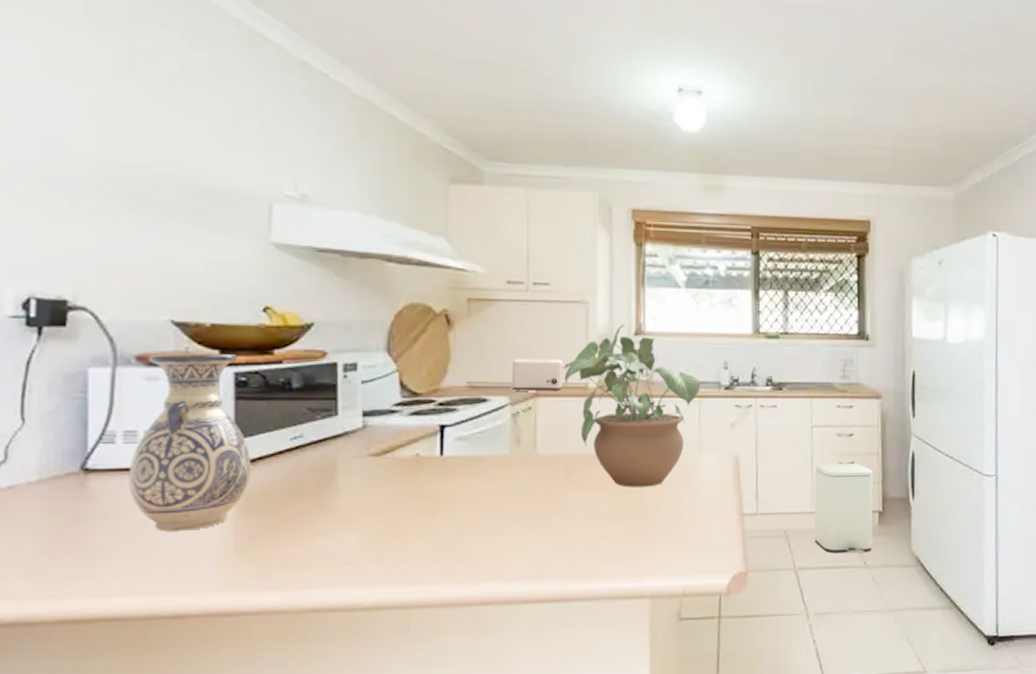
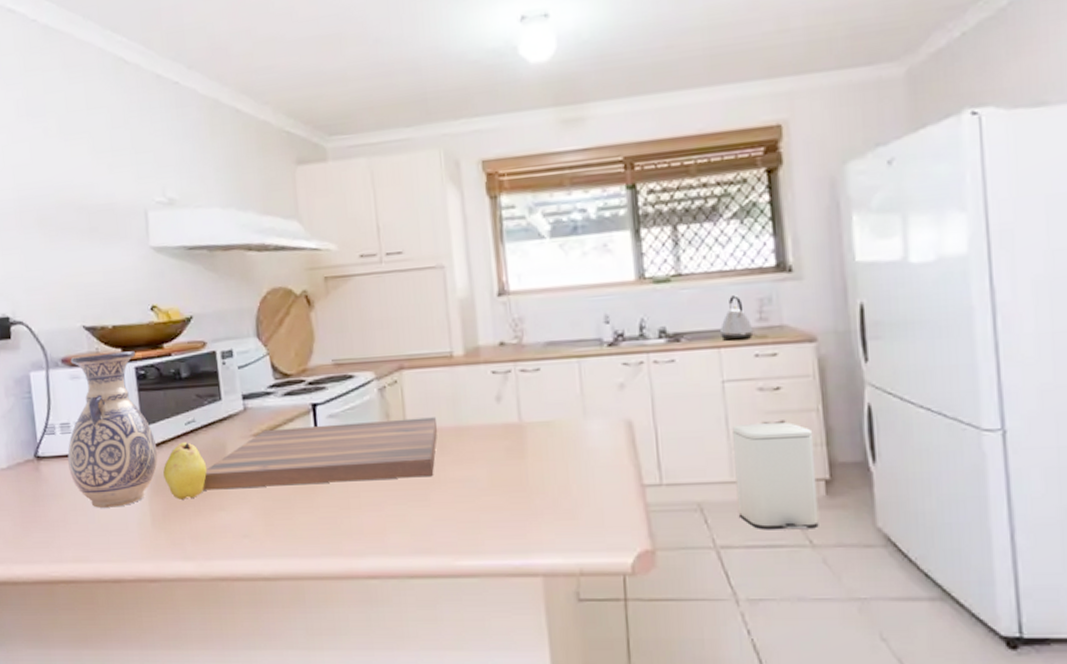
fruit: none [256,459,312,522] -> present [163,442,208,500]
cutting board: none [303,445,567,513] -> present [203,417,438,490]
toaster: present [511,358,565,391] -> none [373,330,427,365]
potted plant: present [564,324,701,487] -> none [426,285,579,459]
kettle: none [812,354,838,394] -> present [719,294,754,342]

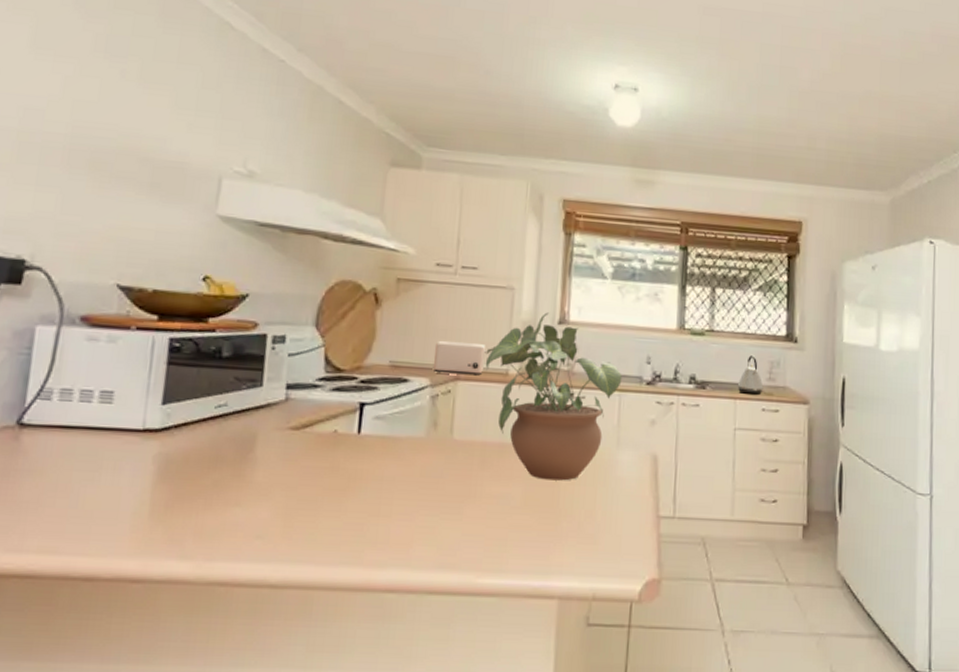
vase: present [67,351,158,508] -> none [58,316,176,492]
fruit: present [163,442,208,500] -> none [176,426,231,490]
cutting board: present [203,417,438,490] -> none [220,423,483,490]
toaster: none [373,330,427,365] -> present [432,340,488,376]
potted plant: none [426,285,579,459] -> present [485,312,622,481]
pedal bin: present [732,422,819,530] -> none [733,468,799,568]

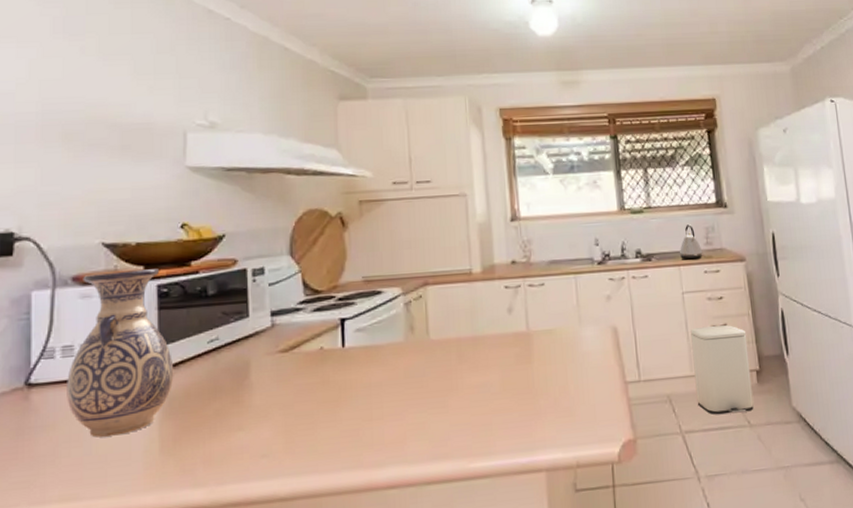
vase: none [58,316,176,492] -> present [67,269,174,438]
toaster: present [432,340,488,376] -> none [401,249,450,282]
potted plant: present [485,312,622,481] -> none [449,212,575,365]
pedal bin: none [733,468,799,568] -> present [691,325,754,415]

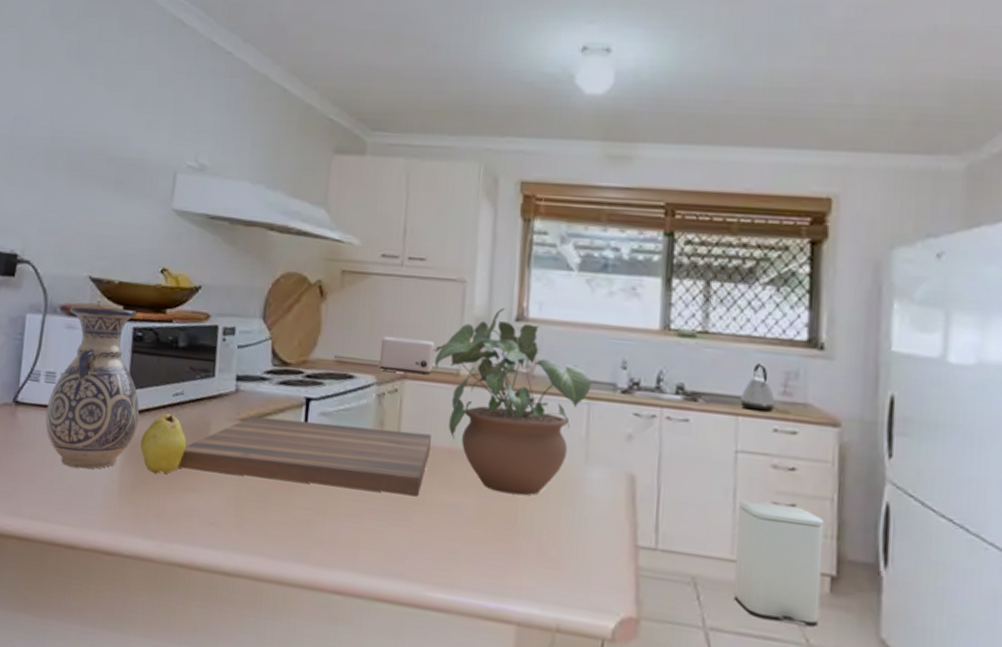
fruit: none [179,361,228,422] -> present [140,413,187,474]
cutting board: none [221,328,457,411] -> present [178,415,432,496]
toaster: none [401,249,450,282] -> present [378,336,437,375]
potted plant: none [449,212,575,365] -> present [434,308,592,496]

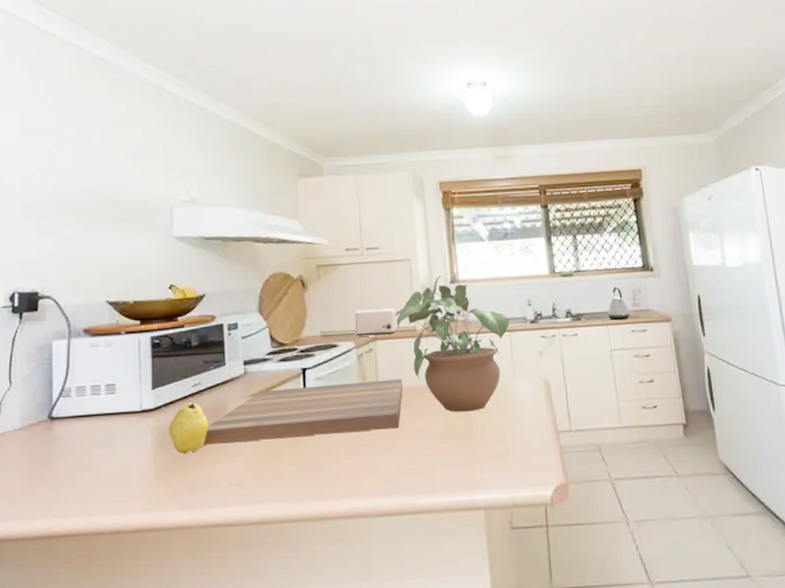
vase: present [45,306,140,469] -> none [81,323,165,464]
pedal bin: present [733,500,825,627] -> none [619,381,681,465]

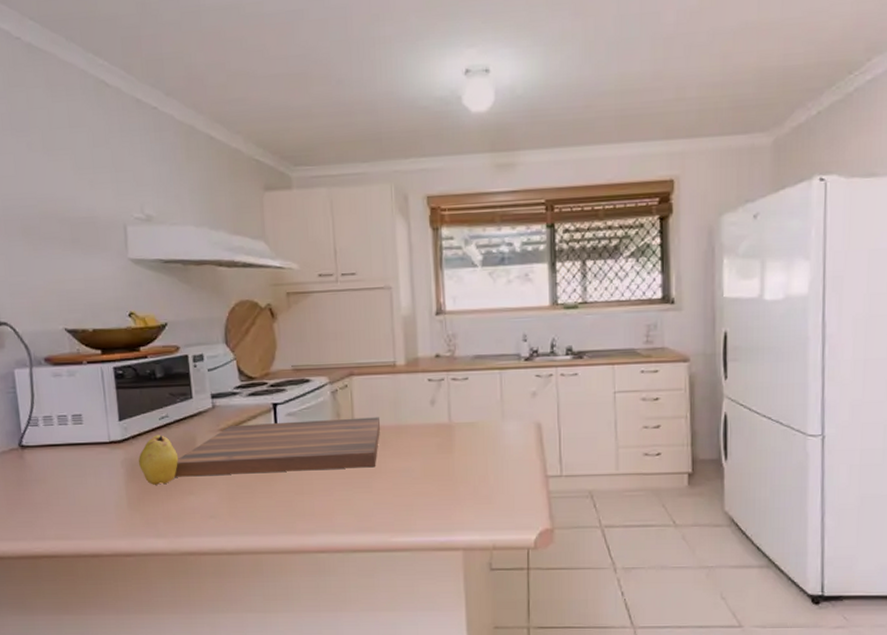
toaster: present [354,308,397,337] -> none [328,342,375,371]
potted plant: present [395,275,510,412] -> none [373,305,501,453]
kettle: present [607,286,630,321] -> none [614,320,641,360]

